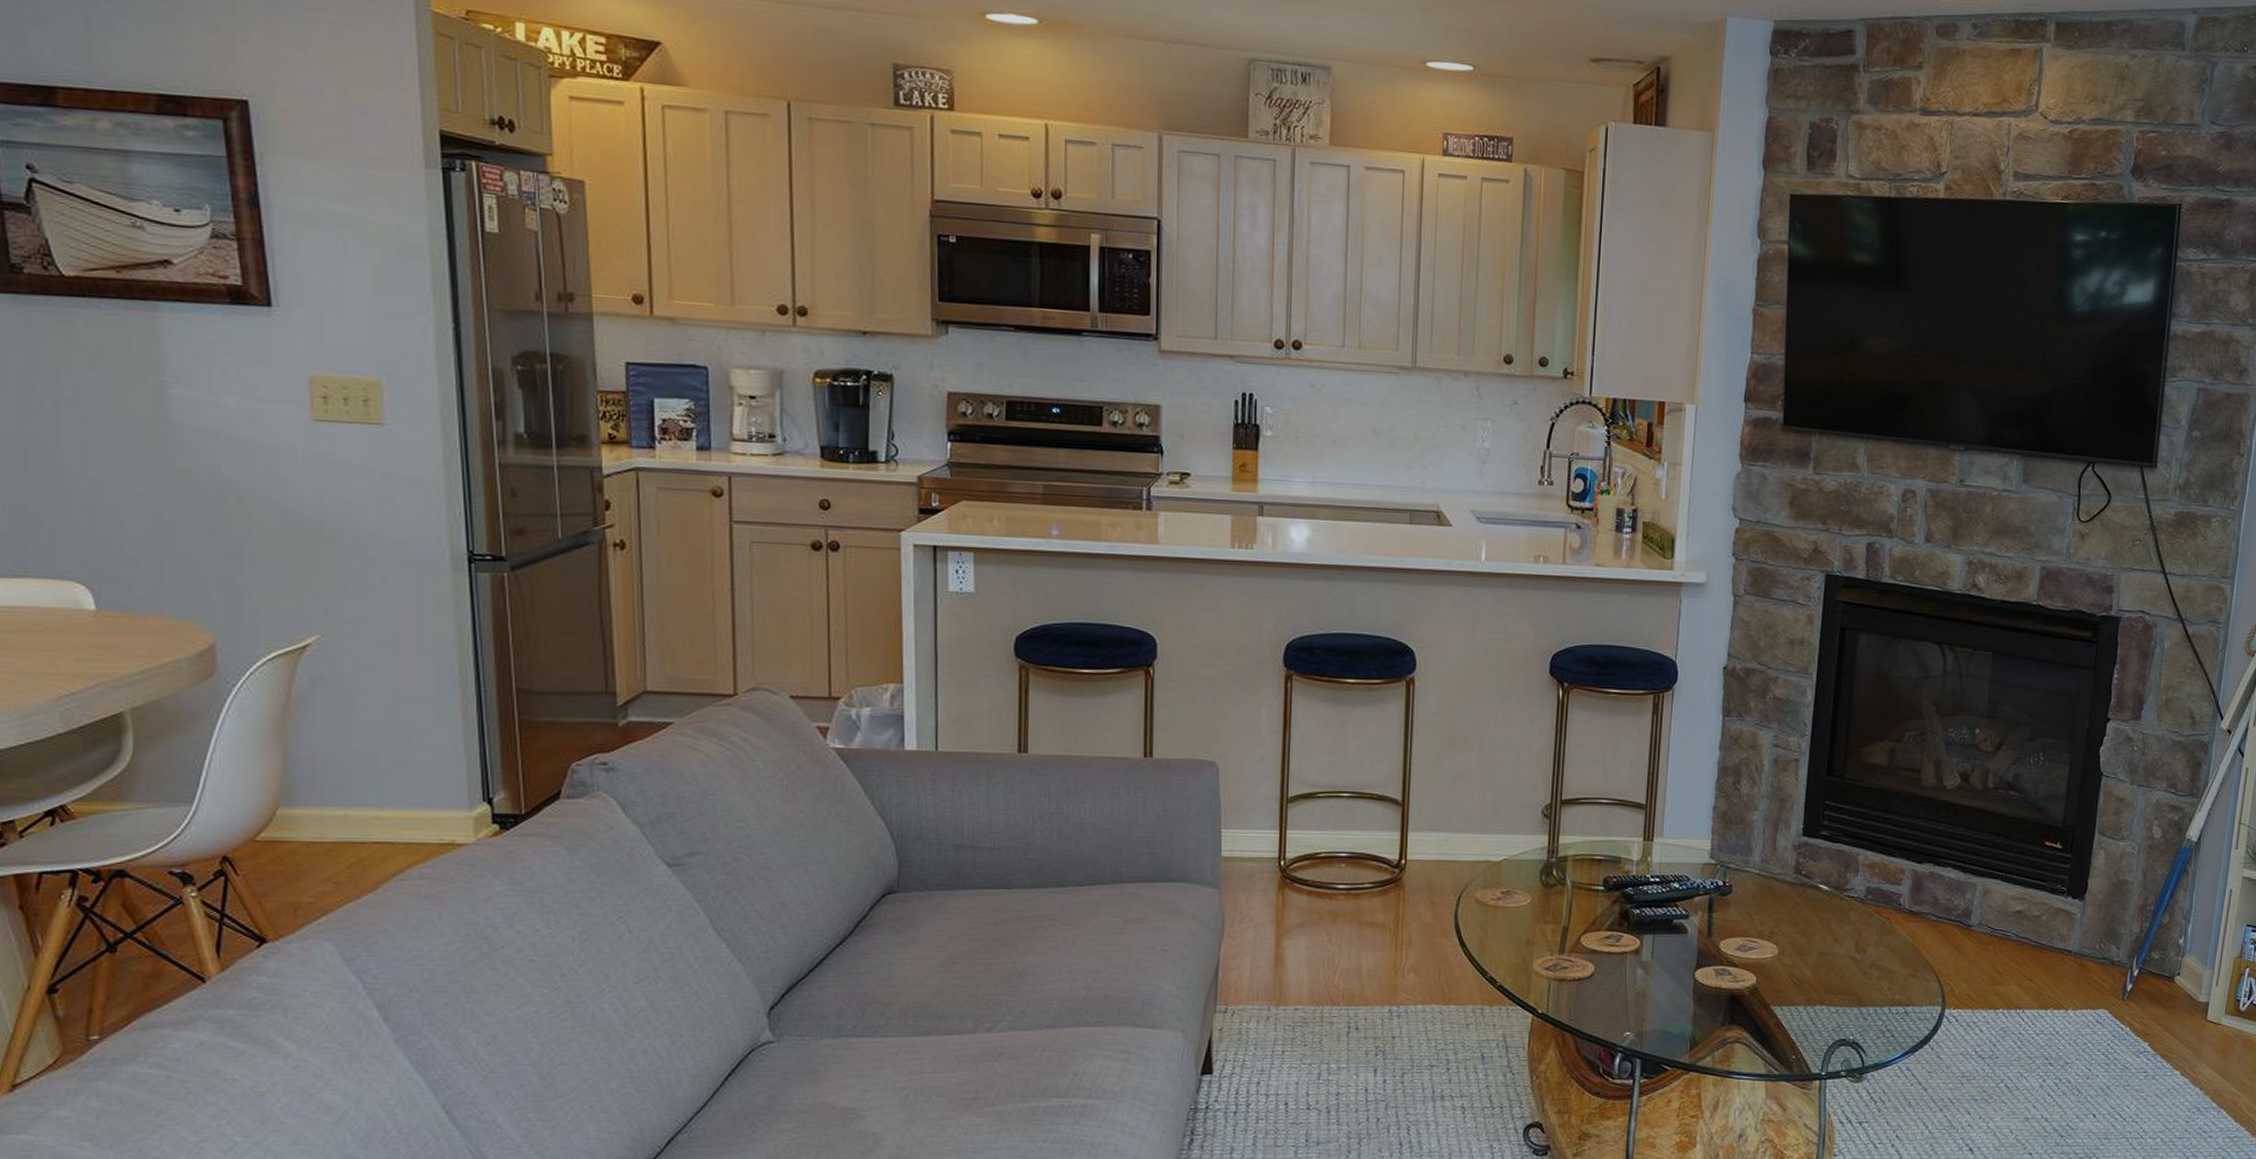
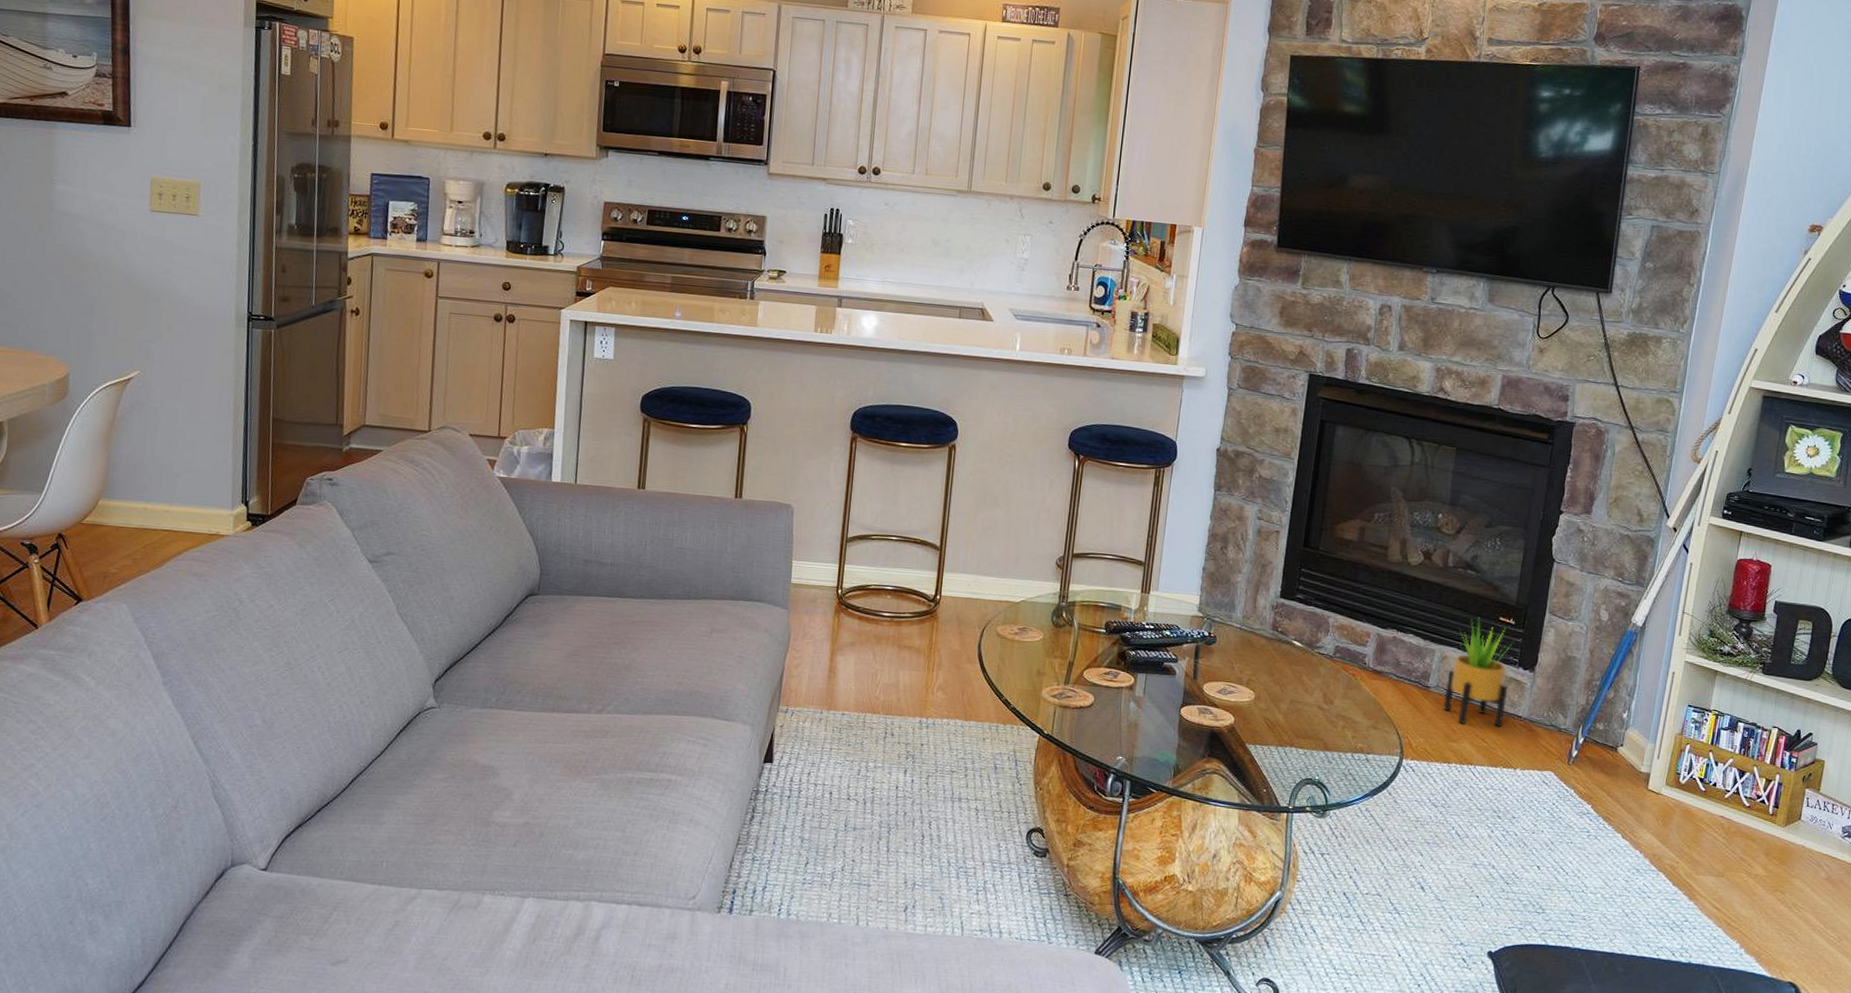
potted plant: none [1987,844,2059,965] -> present [1443,618,1511,728]

